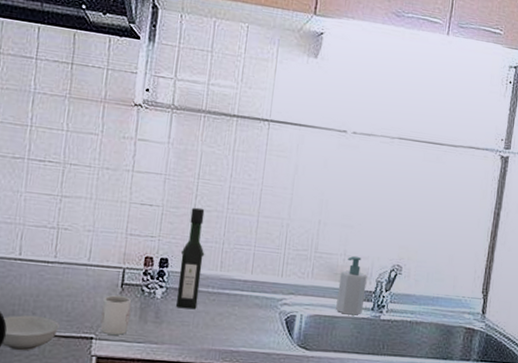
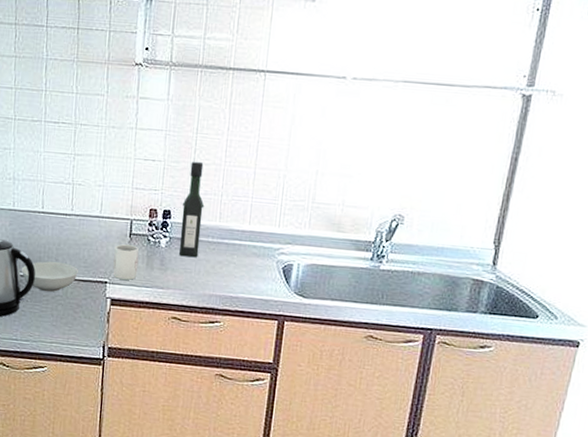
soap bottle: present [336,255,367,316] -> none [333,205,367,265]

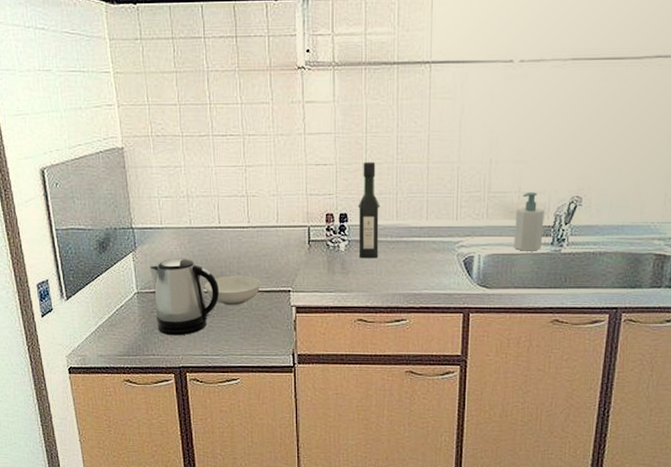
mug: present [113,244,140,281] -> none [295,252,320,288]
soap bottle: none [333,205,367,265] -> present [514,191,545,251]

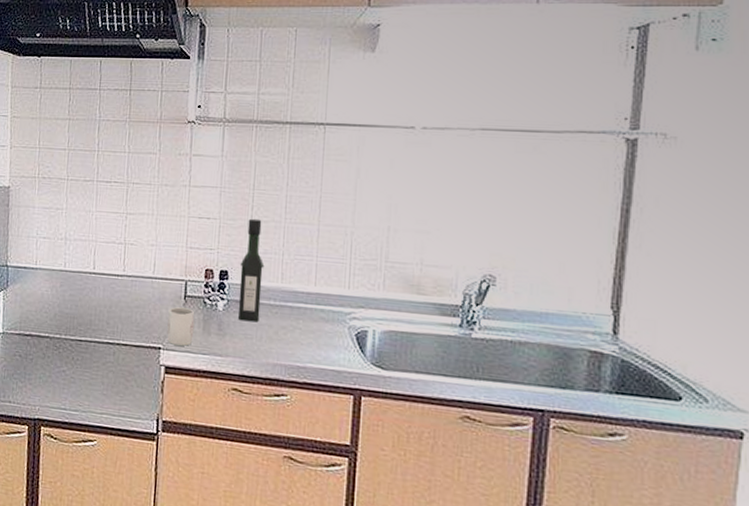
kettle: present [149,258,220,336] -> none [17,300,86,384]
bowl: present [204,276,261,306] -> none [71,324,130,358]
mug: none [295,252,320,288] -> present [167,307,195,347]
soap bottle: present [514,191,545,251] -> none [415,265,451,333]

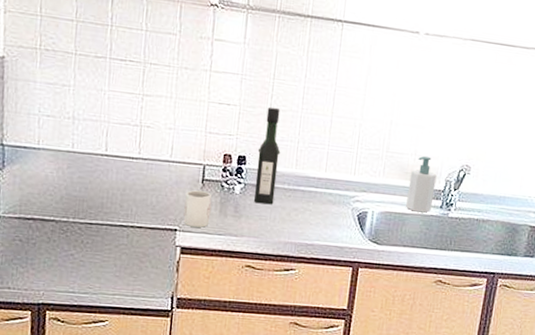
soap bottle: none [415,265,451,333] -> present [406,155,437,213]

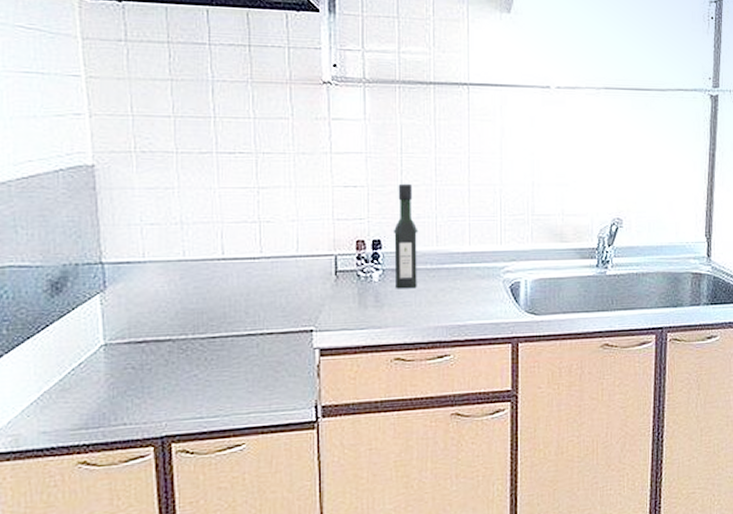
mug: present [183,190,212,228] -> none [319,284,349,326]
soap bottle: present [406,155,437,213] -> none [560,214,588,275]

